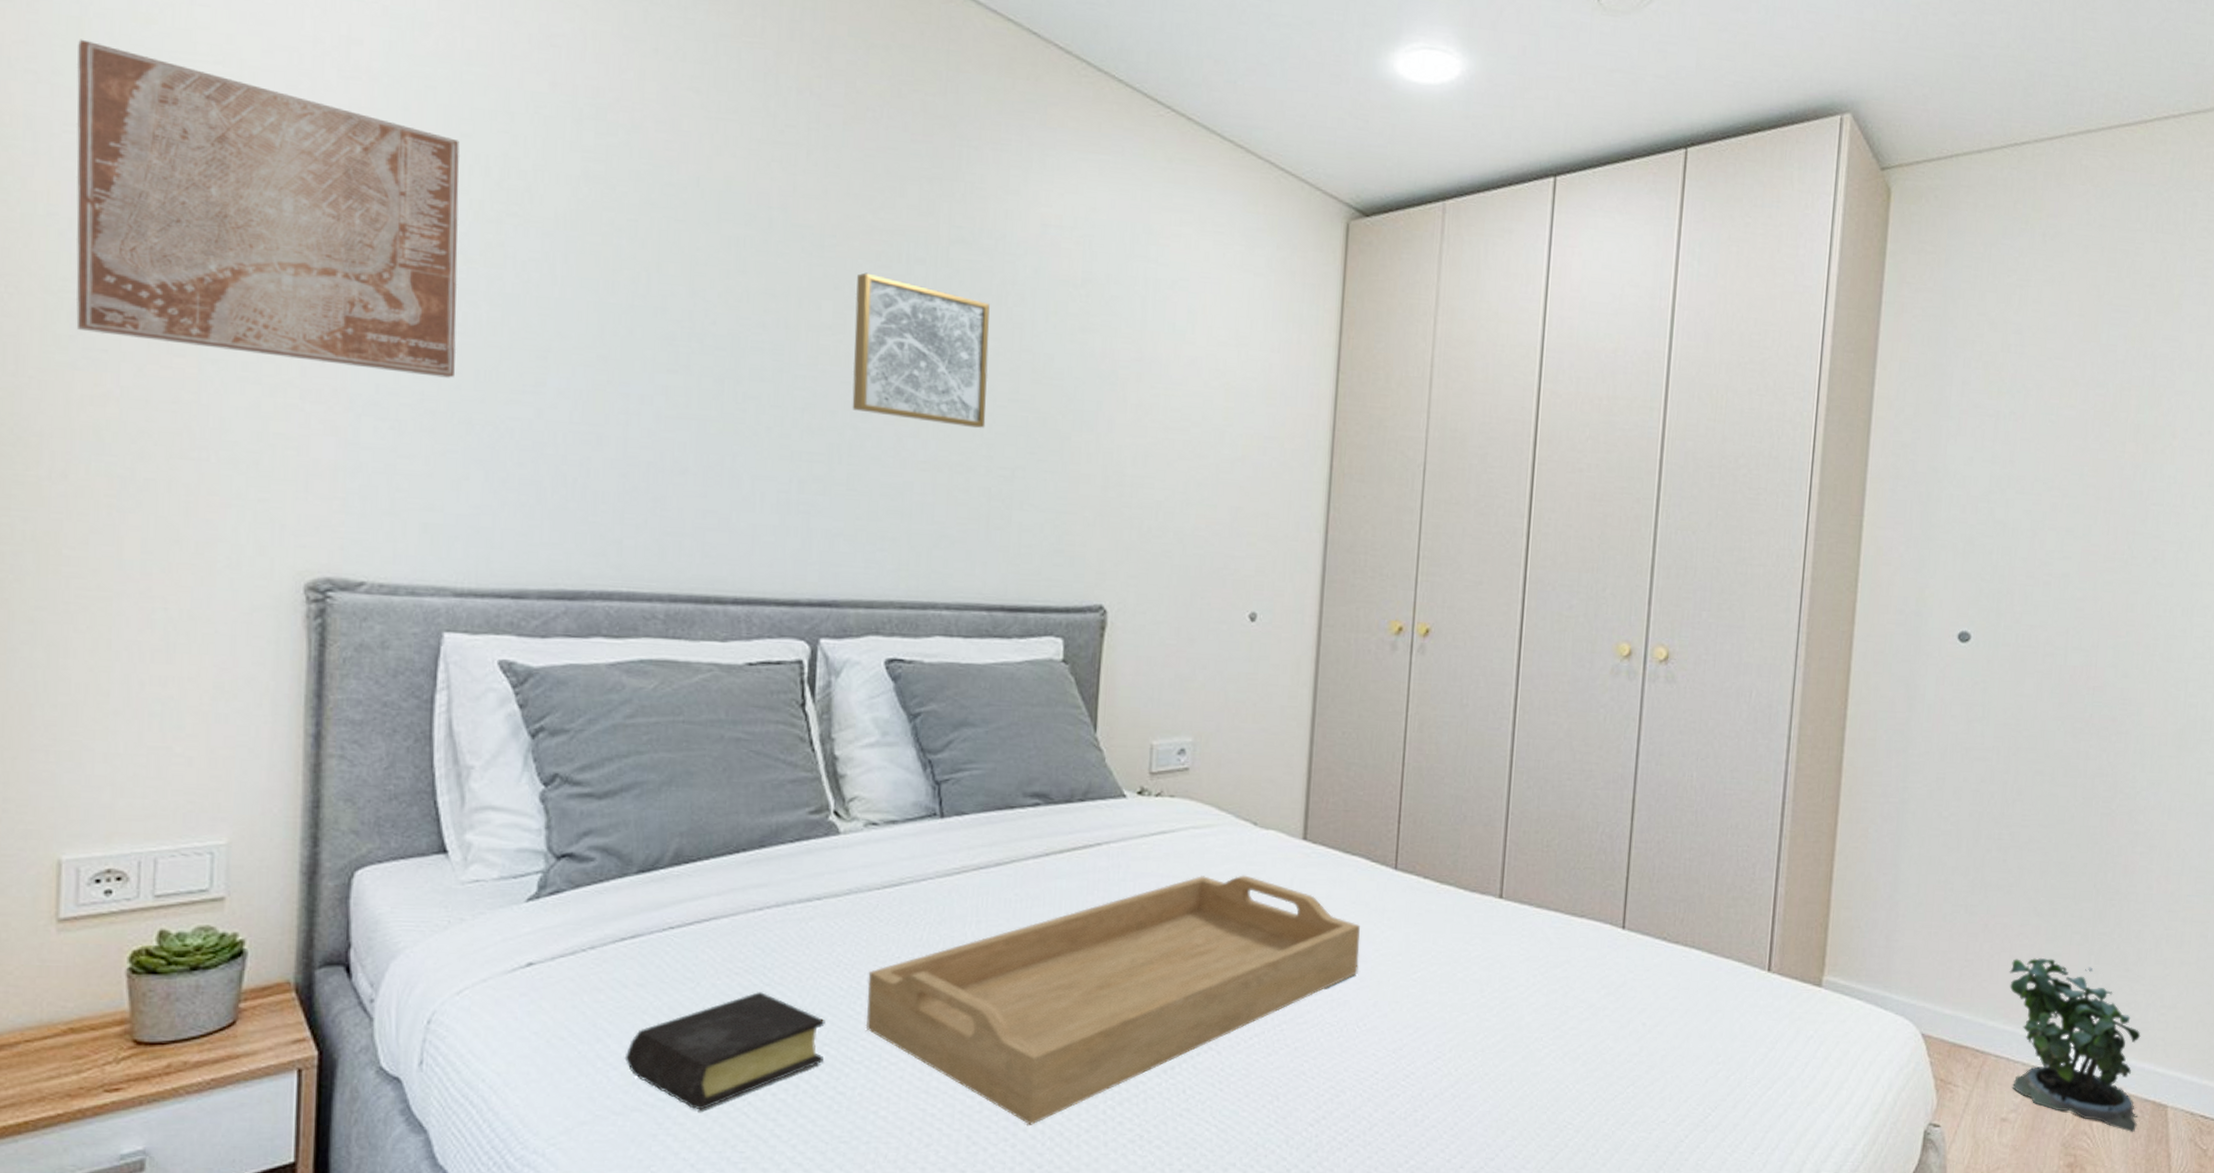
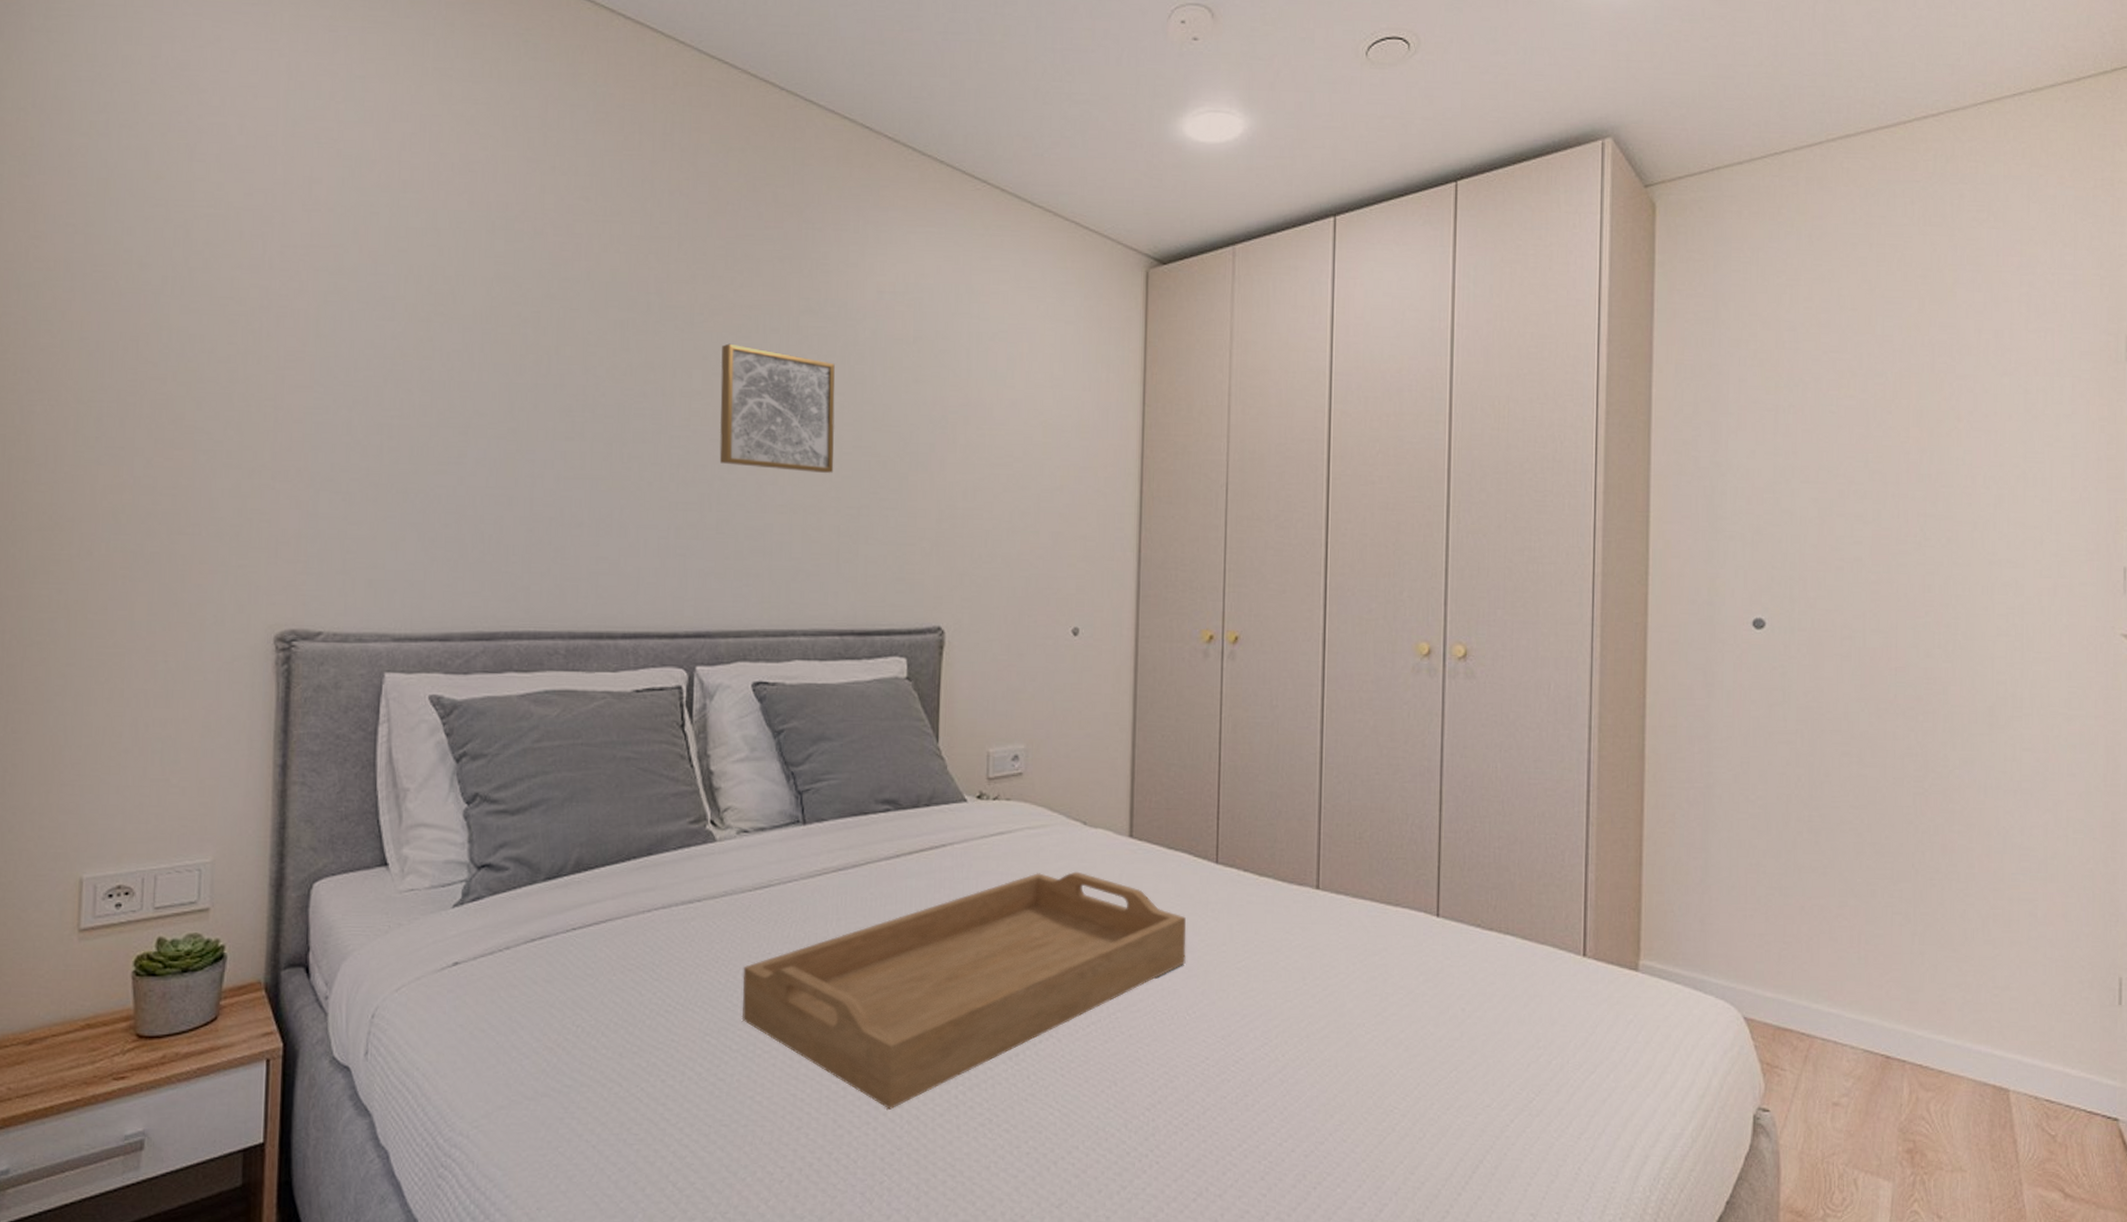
wall art: present [76,39,460,378] -> none [101,196,397,455]
book: present [624,992,825,1110] -> none [535,987,706,1096]
potted plant: present [2009,957,2141,1133] -> none [1830,939,1979,1118]

